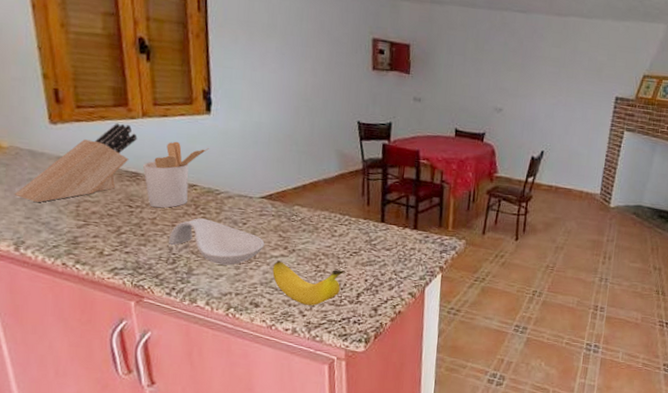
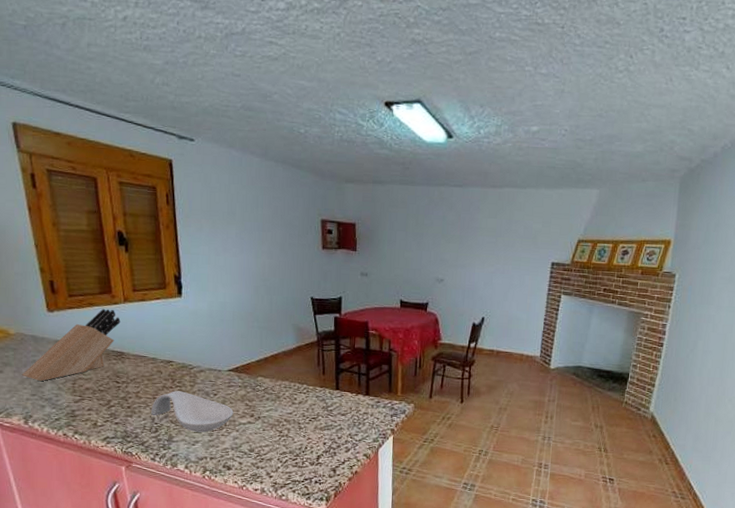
utensil holder: present [143,141,209,208] -> none [127,322,182,383]
banana: present [272,260,344,306] -> none [241,427,305,468]

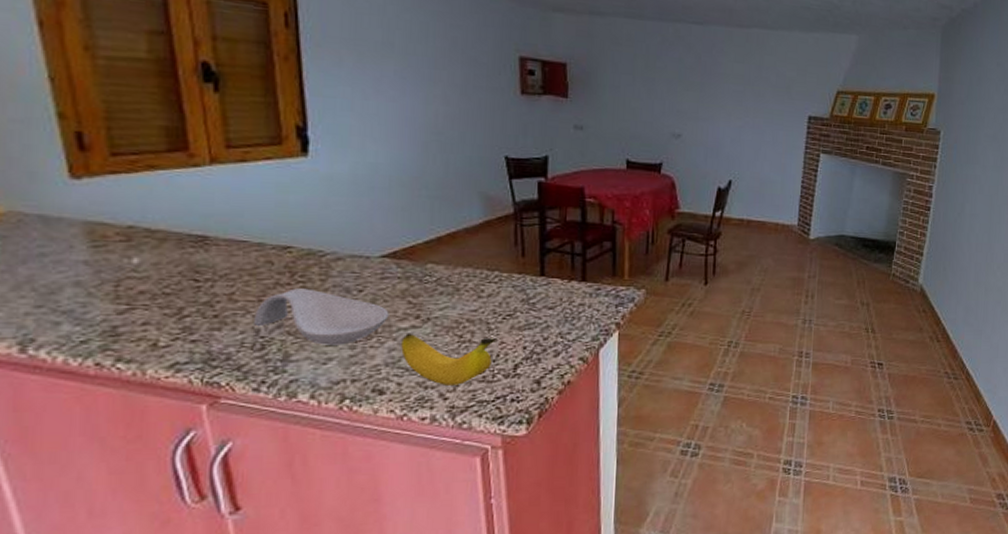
knife block: present [21,308,121,382] -> none [16,172,204,286]
banana: none [241,427,305,468] -> present [401,333,496,385]

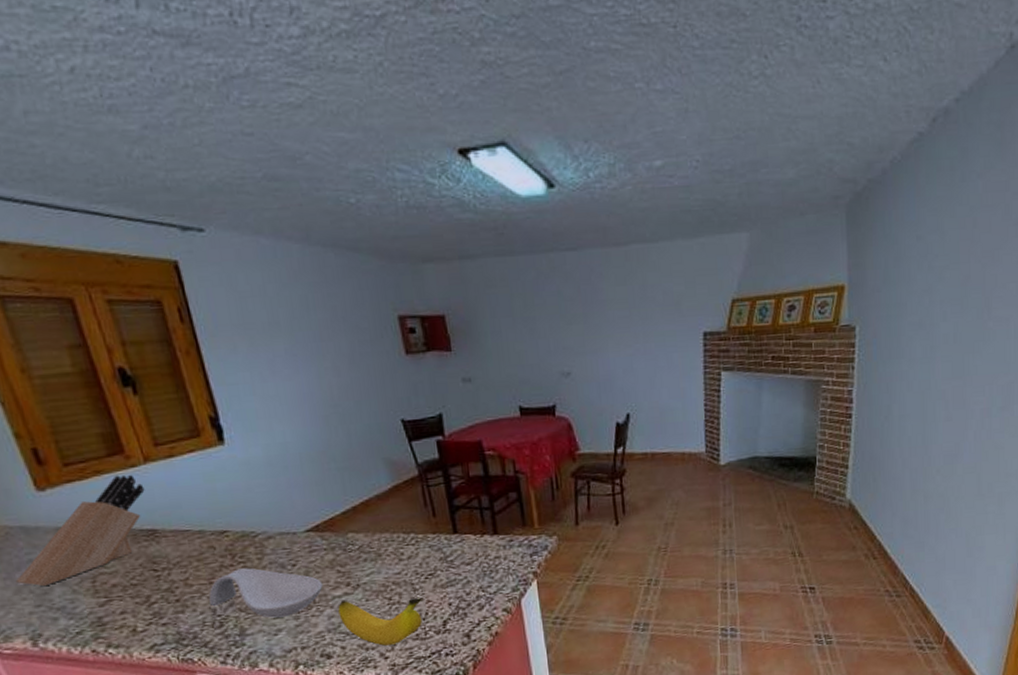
knife block: none [16,172,204,286] -> present [15,475,145,587]

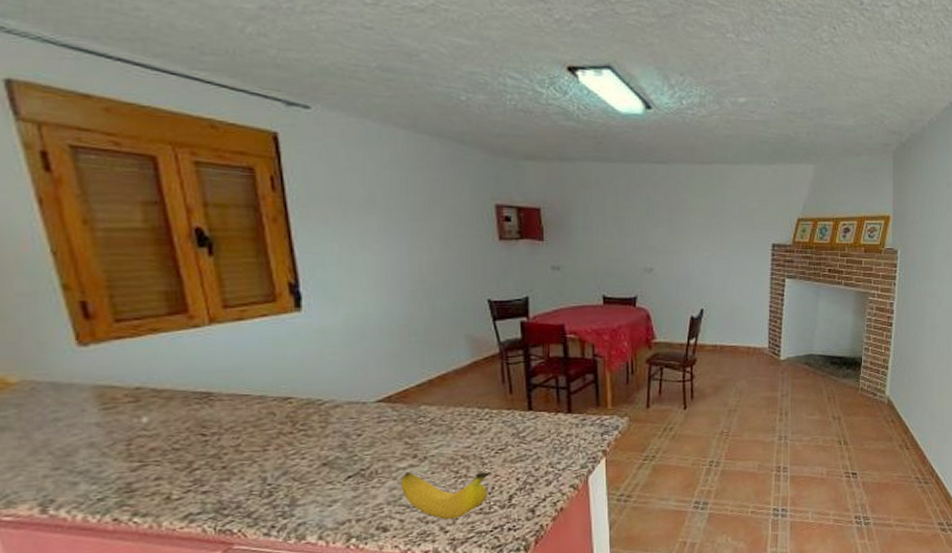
knife block: present [15,475,145,587] -> none [32,334,205,448]
spoon rest: present [209,568,323,618] -> none [261,436,388,488]

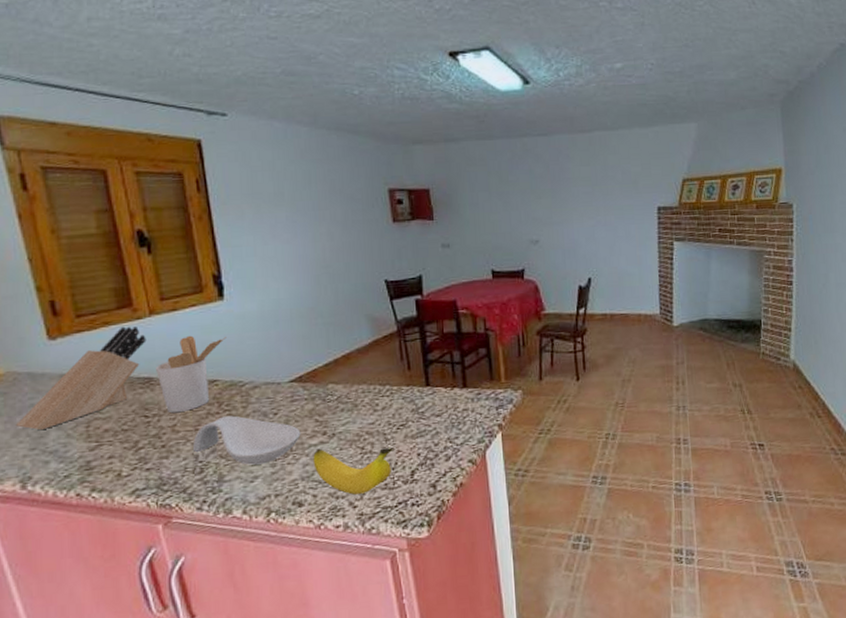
knife block: none [32,334,205,448] -> present [15,326,146,431]
utensil holder: none [216,348,303,432] -> present [156,335,226,413]
spoon rest: none [261,436,388,488] -> present [193,415,301,465]

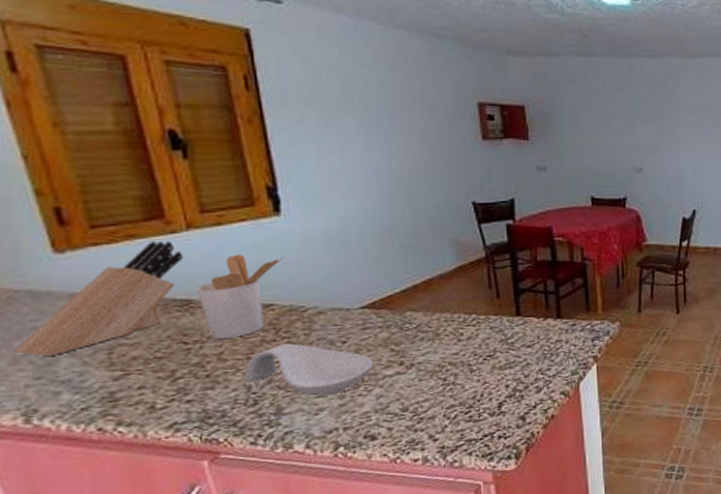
banana: present [313,447,393,495] -> none [388,379,479,427]

